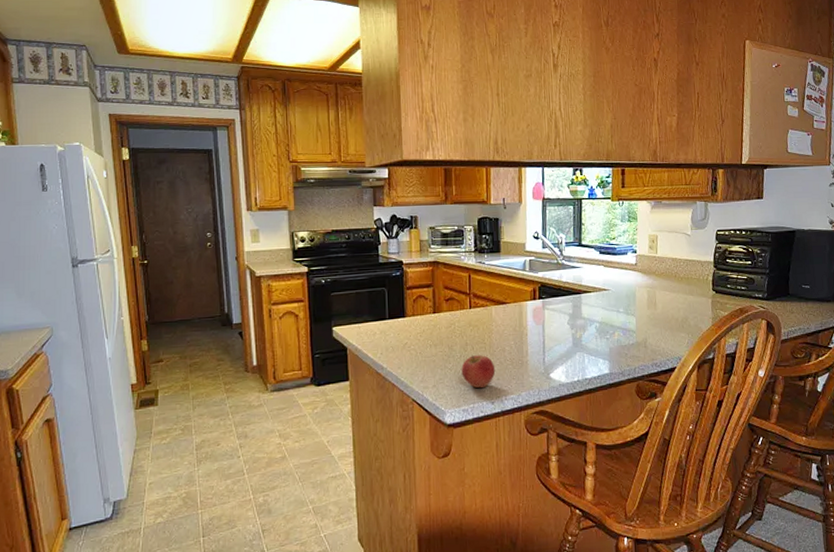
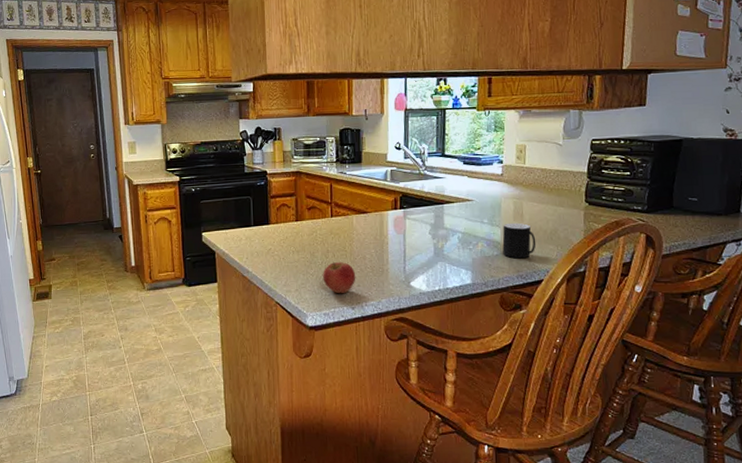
cup: none [637,311,669,347] -> present [502,222,536,259]

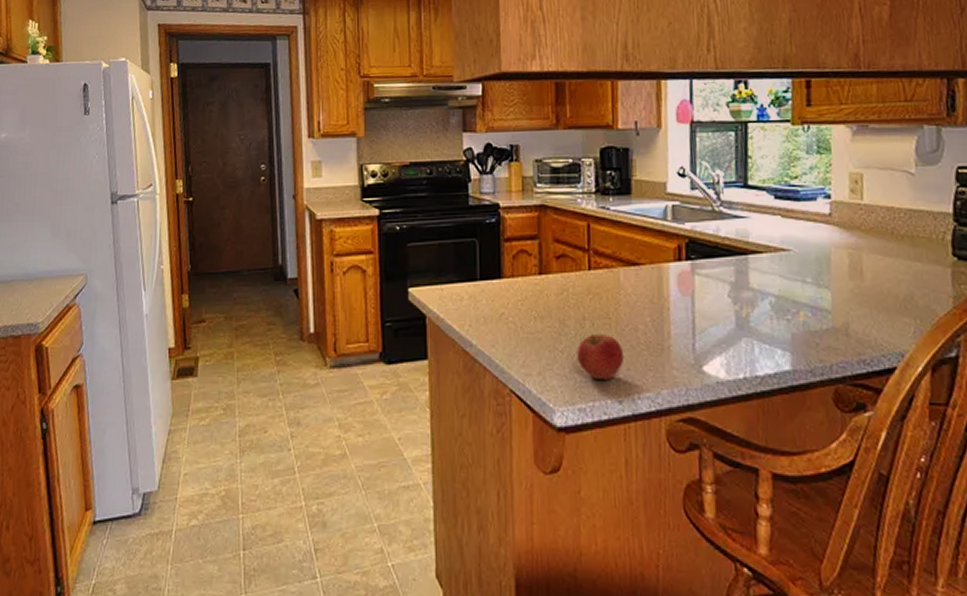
cup: present [502,222,536,259] -> none [834,283,884,336]

